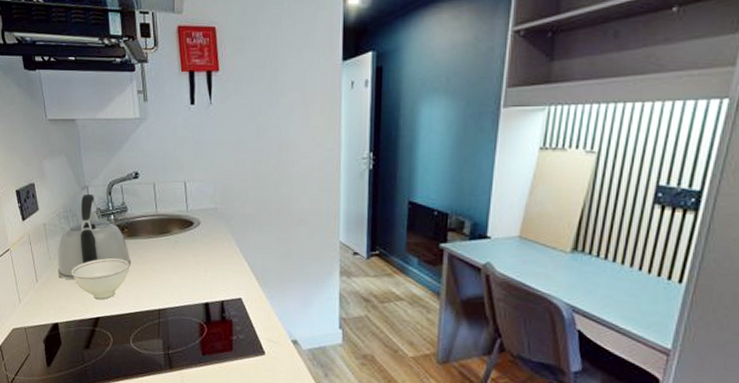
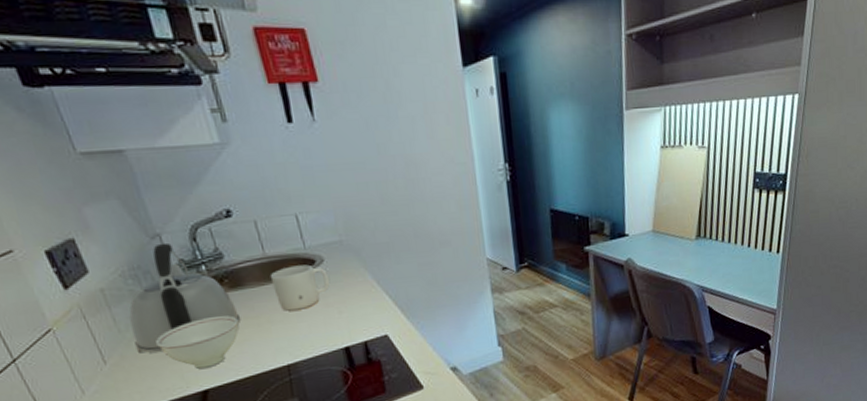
mug: none [157,225,203,263] -> present [269,264,331,311]

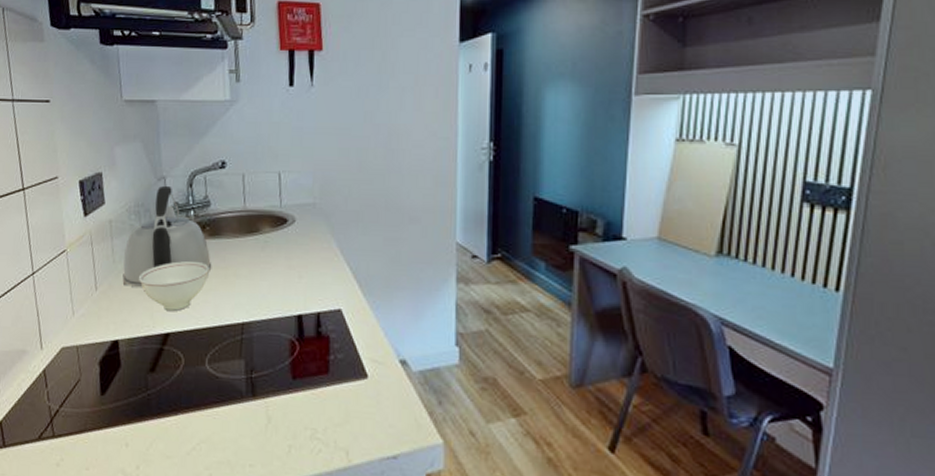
mug: present [269,264,331,311] -> none [245,222,298,268]

